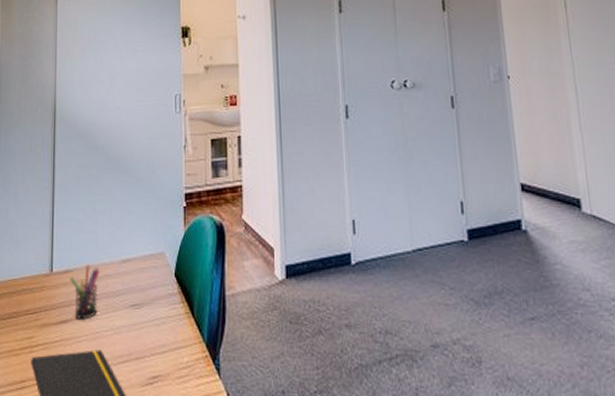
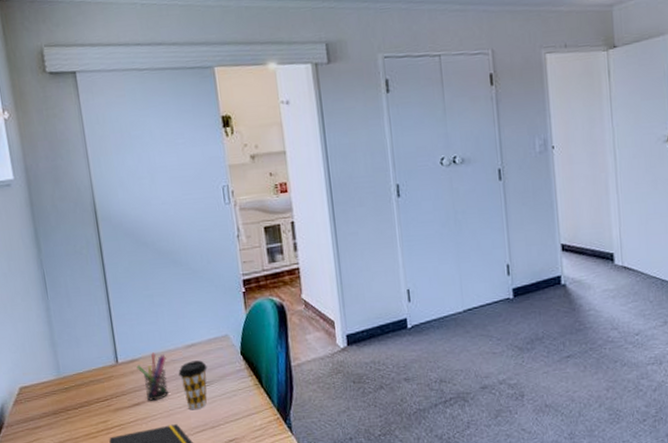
coffee cup: none [110,278,139,336] -> present [178,360,208,410]

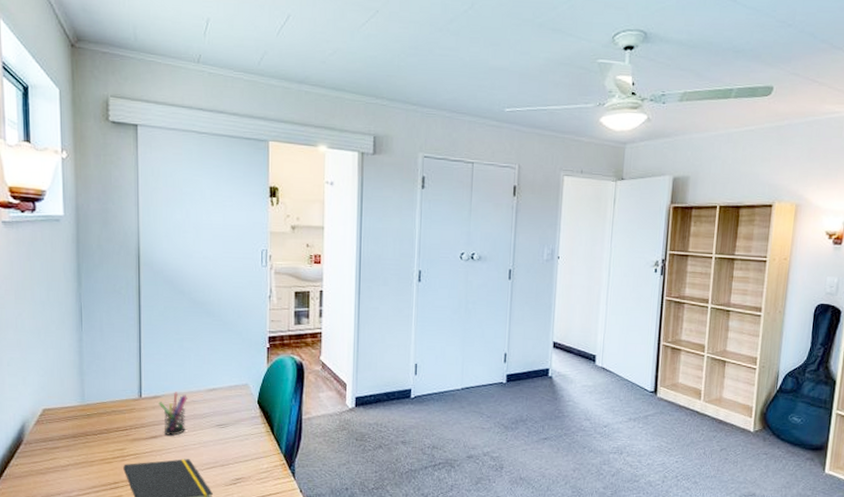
coffee cup: present [178,360,208,410] -> none [197,403,225,448]

